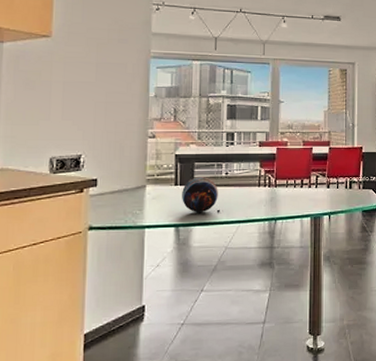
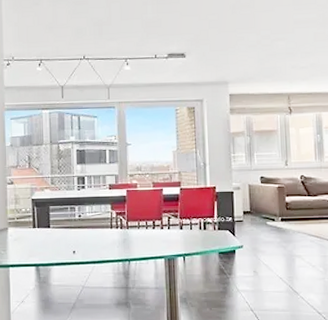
decorative orb: present [182,177,218,213] -> none [40,219,73,254]

